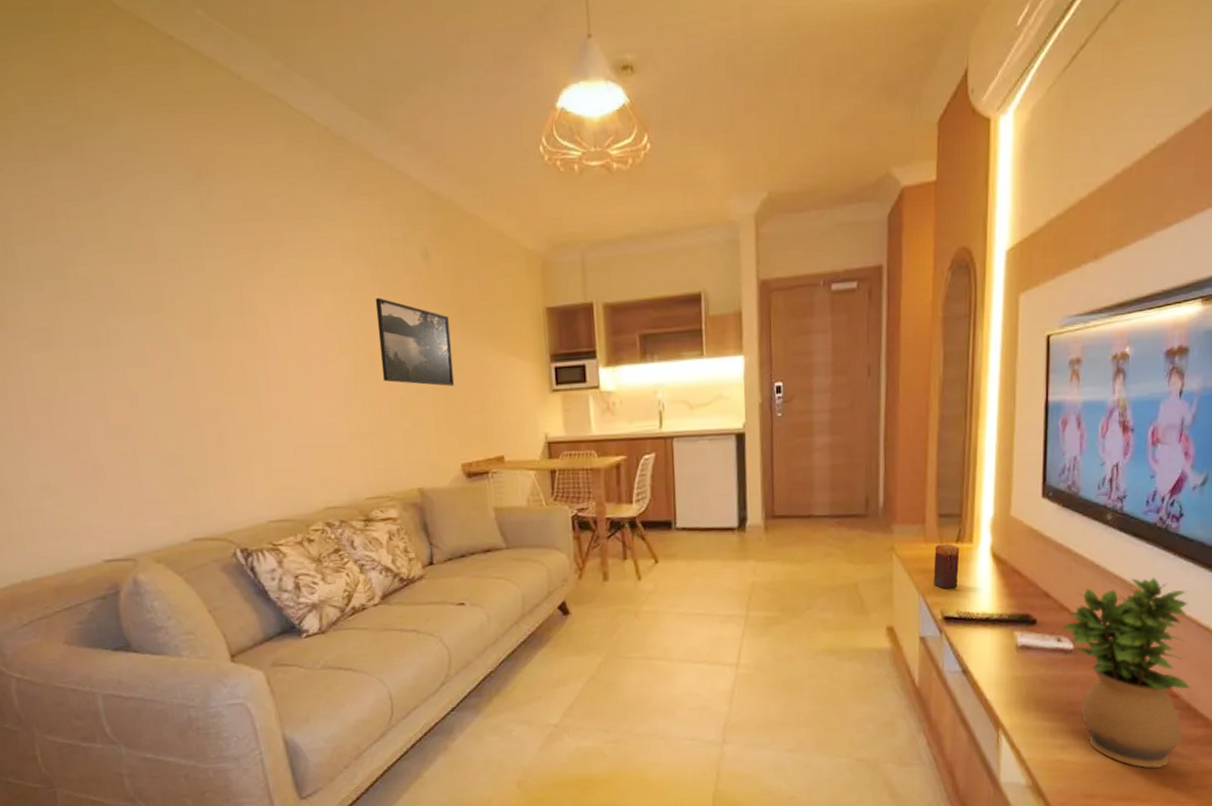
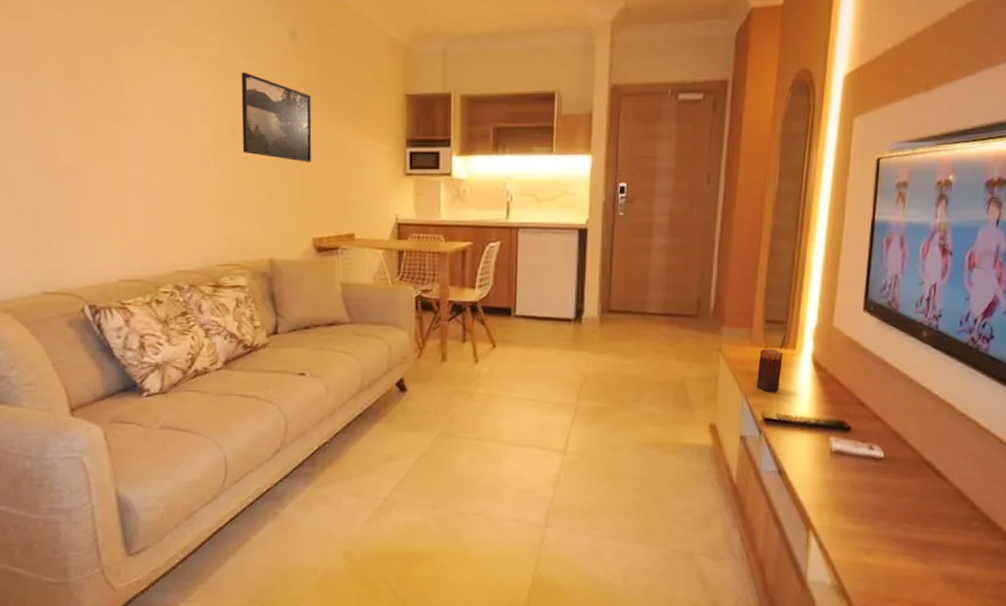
potted plant: present [1062,578,1191,769] -> none [874,393,993,577]

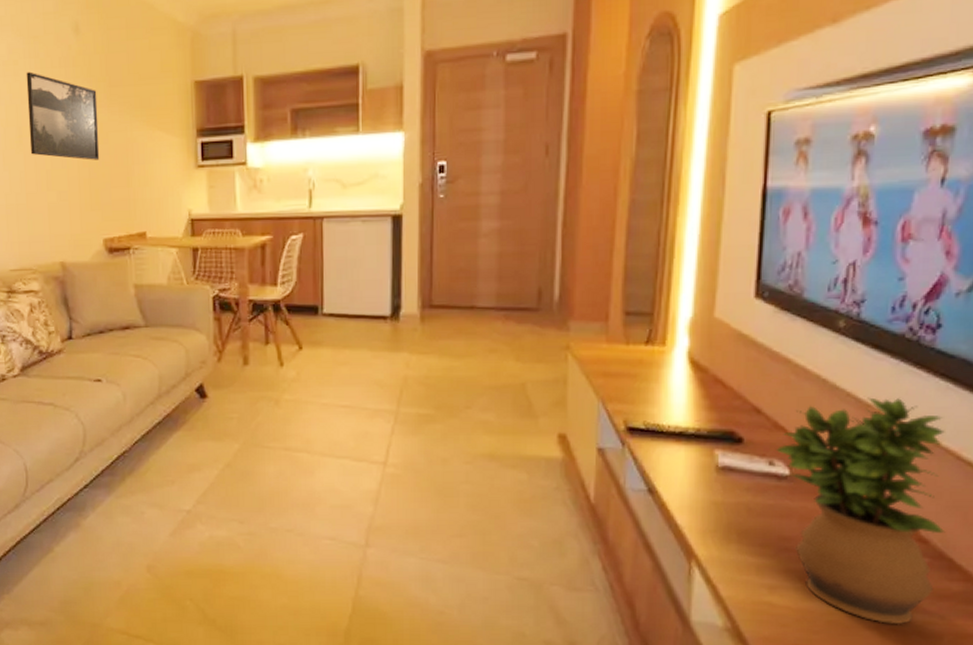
candle: present [757,349,783,391] -> none [616,345,650,395]
potted plant: none [874,393,993,577] -> present [776,397,946,625]

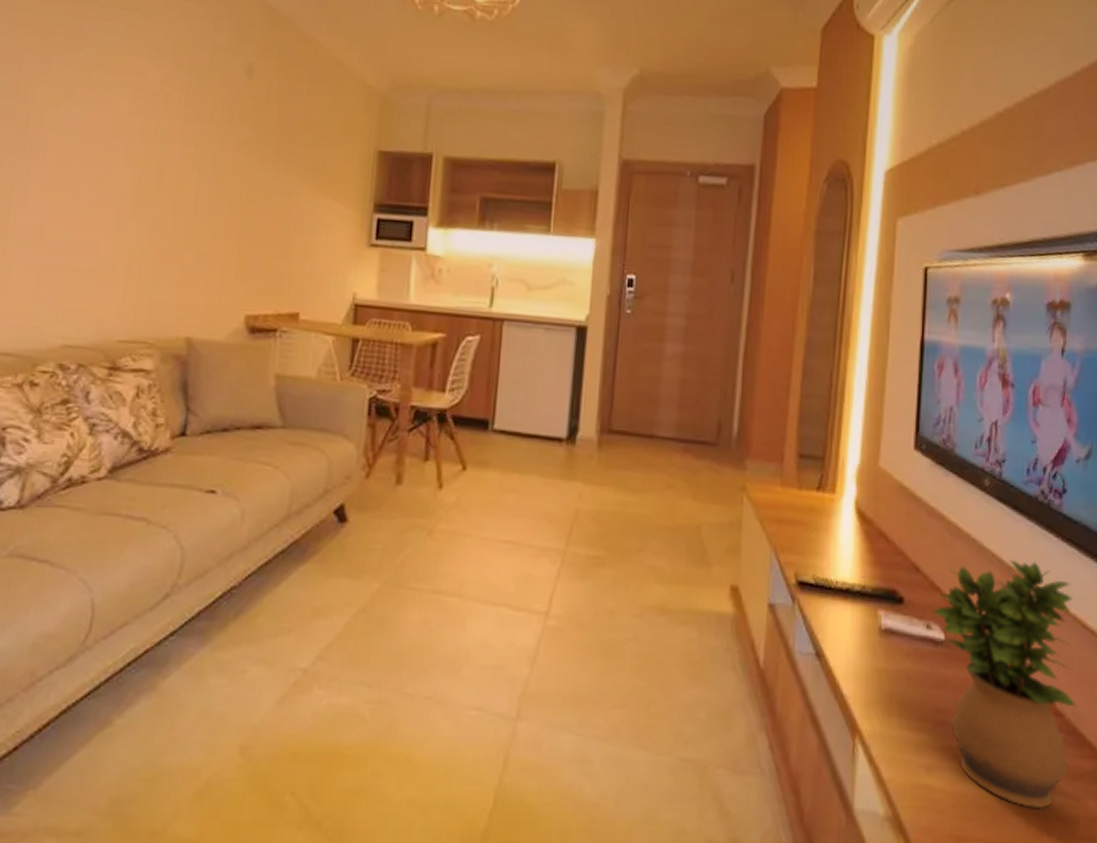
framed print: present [26,71,100,160] -> none [169,108,264,222]

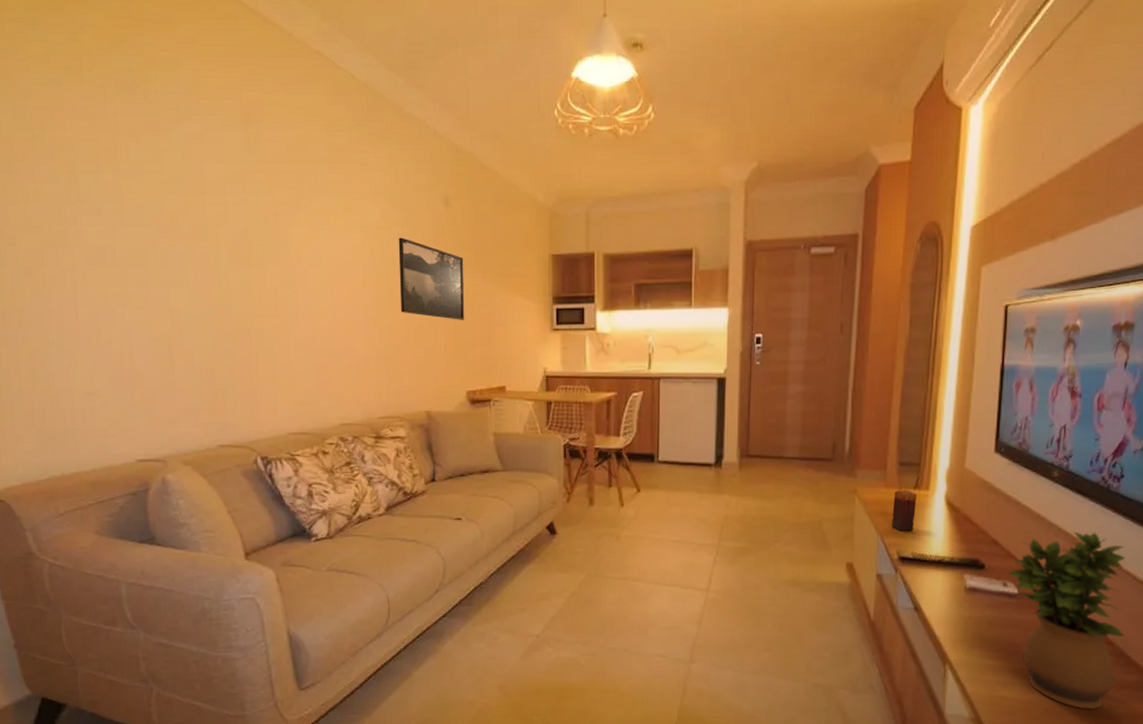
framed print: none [169,108,264,222] -> present [398,237,465,320]
candle: none [789,490,821,546] -> present [892,490,917,531]

